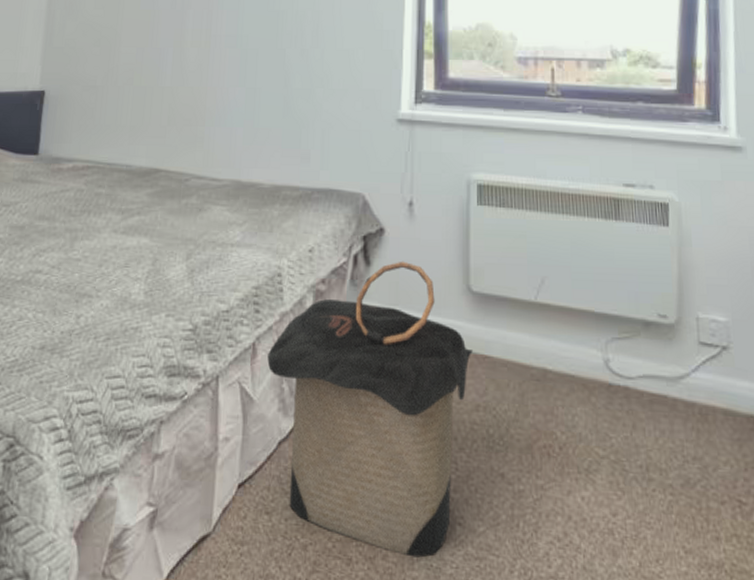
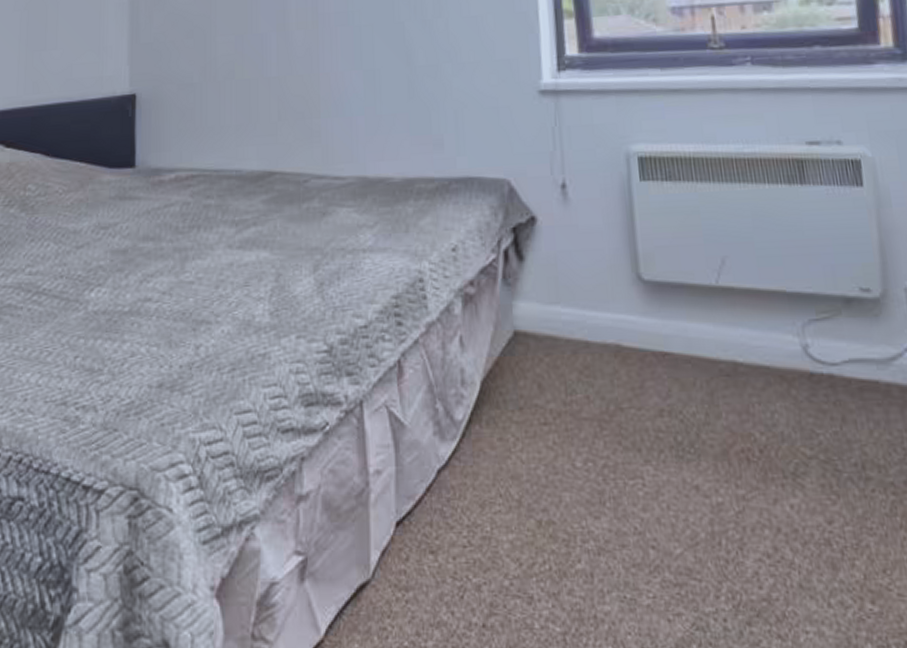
laundry hamper: present [267,261,473,558] -> none [416,252,650,589]

